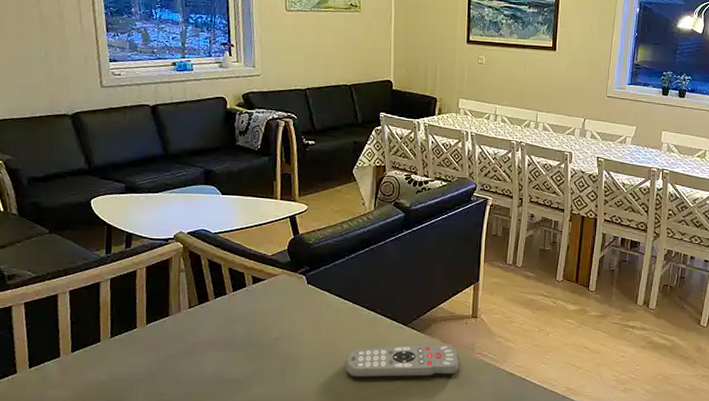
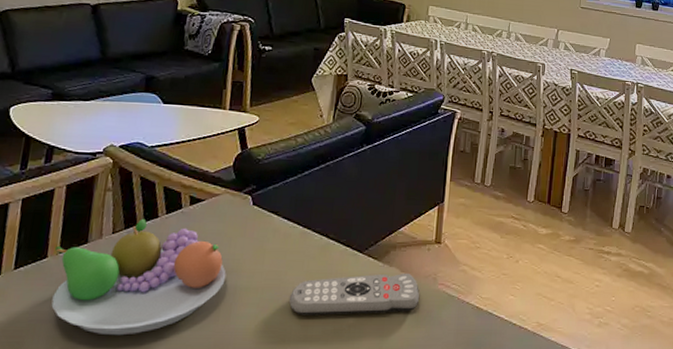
fruit bowl: none [143,295,289,393] -> present [51,218,227,336]

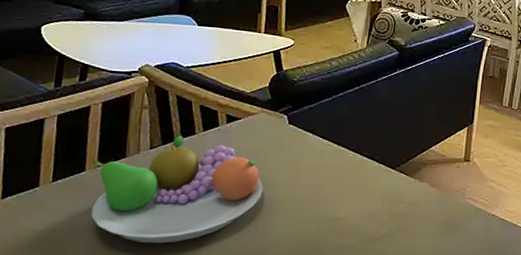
remote control: present [289,272,419,316] -> none [324,188,449,226]

